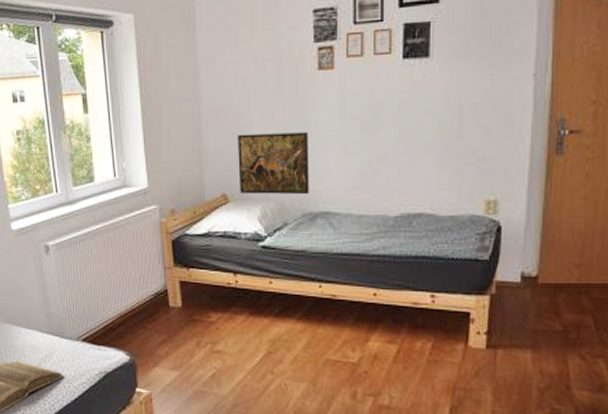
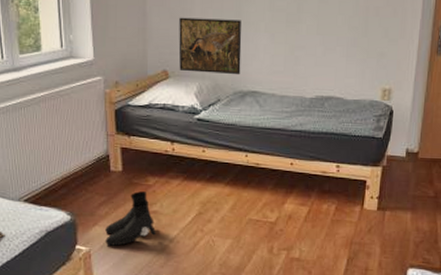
boots: none [165,329,222,389] -> present [104,191,157,246]

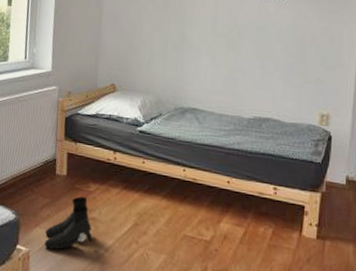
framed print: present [178,17,242,75] -> none [126,38,185,93]

